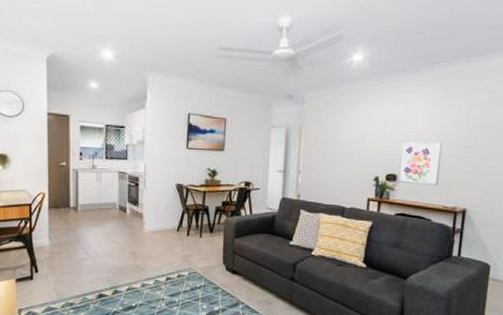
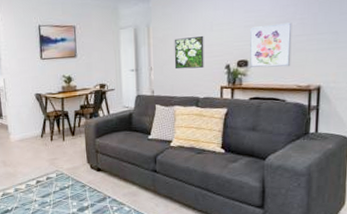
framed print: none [323,144,355,178] -> present [174,35,204,70]

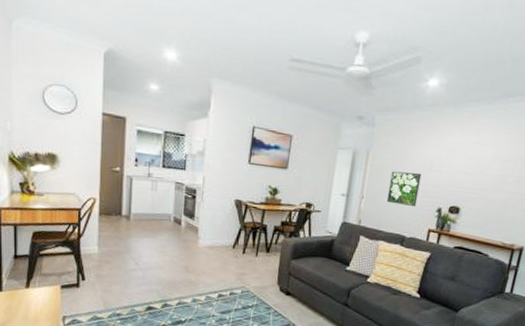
wall art: present [250,22,292,68] -> none [460,175,509,222]

